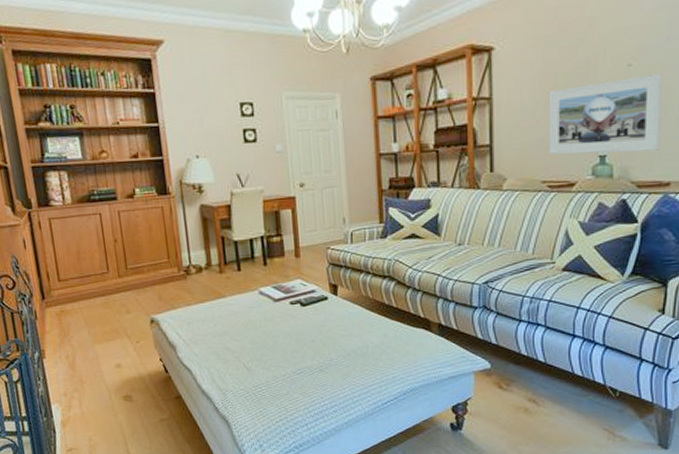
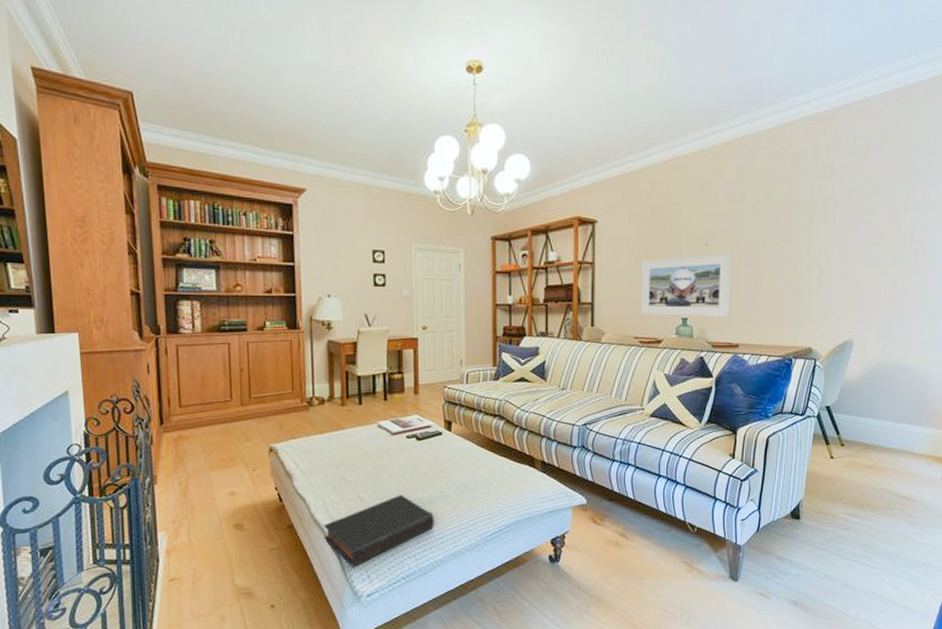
book: none [211,363,325,436] -> present [323,495,434,567]

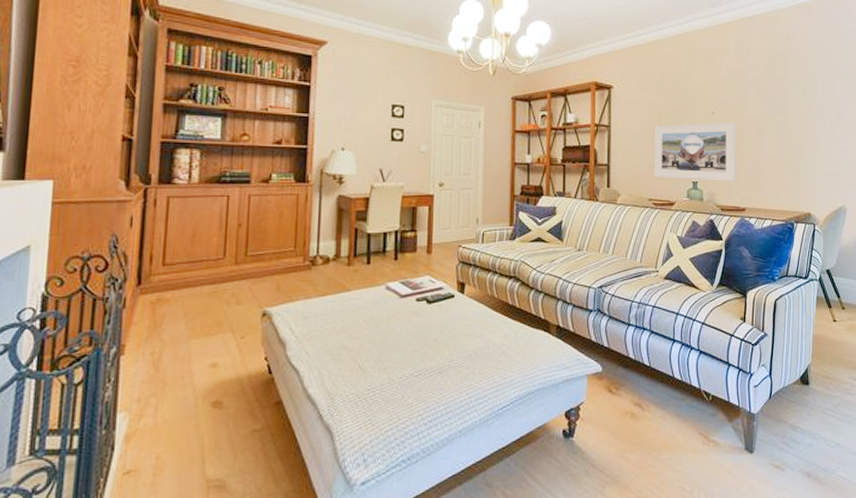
book: present [323,495,434,567] -> none [316,364,442,450]

